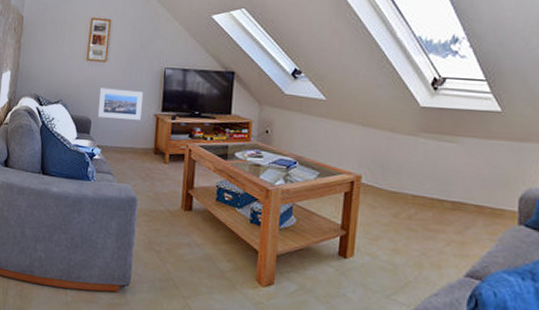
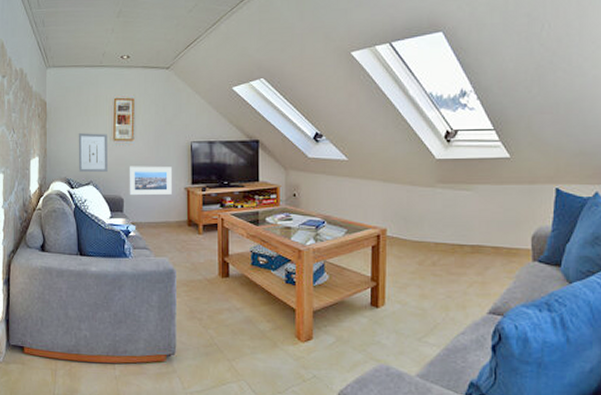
wall art: none [49,50,81,93] -> present [78,133,108,173]

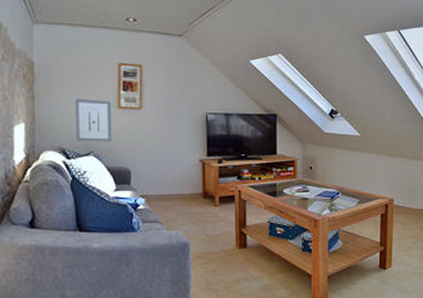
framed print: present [129,166,172,196] -> none [136,136,186,168]

